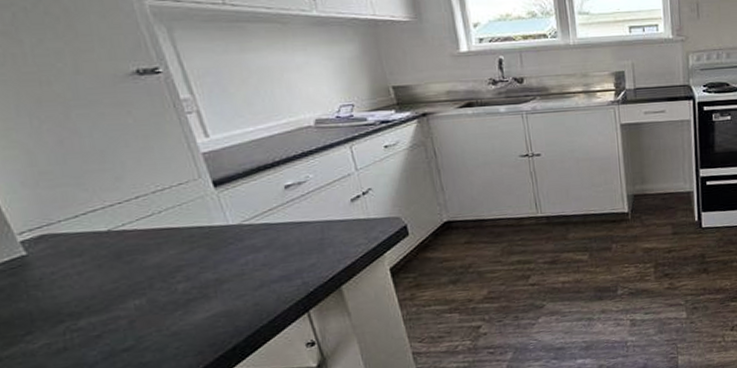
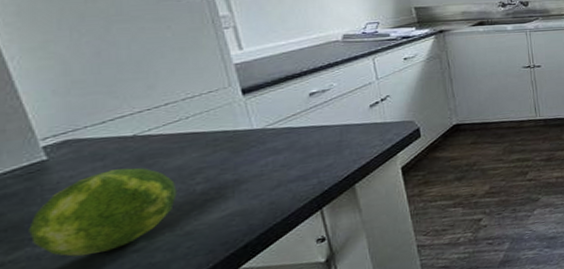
fruit: none [19,264,159,354] -> present [29,167,177,257]

